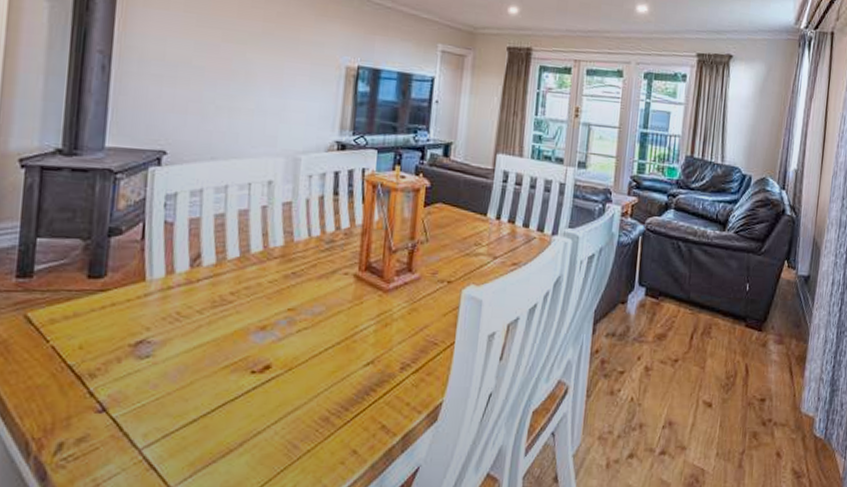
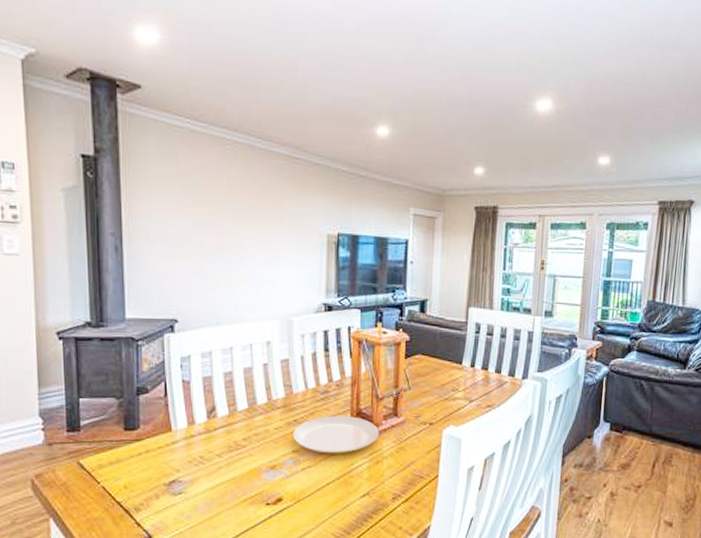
plate: none [289,269,390,314] -> present [293,415,380,454]

